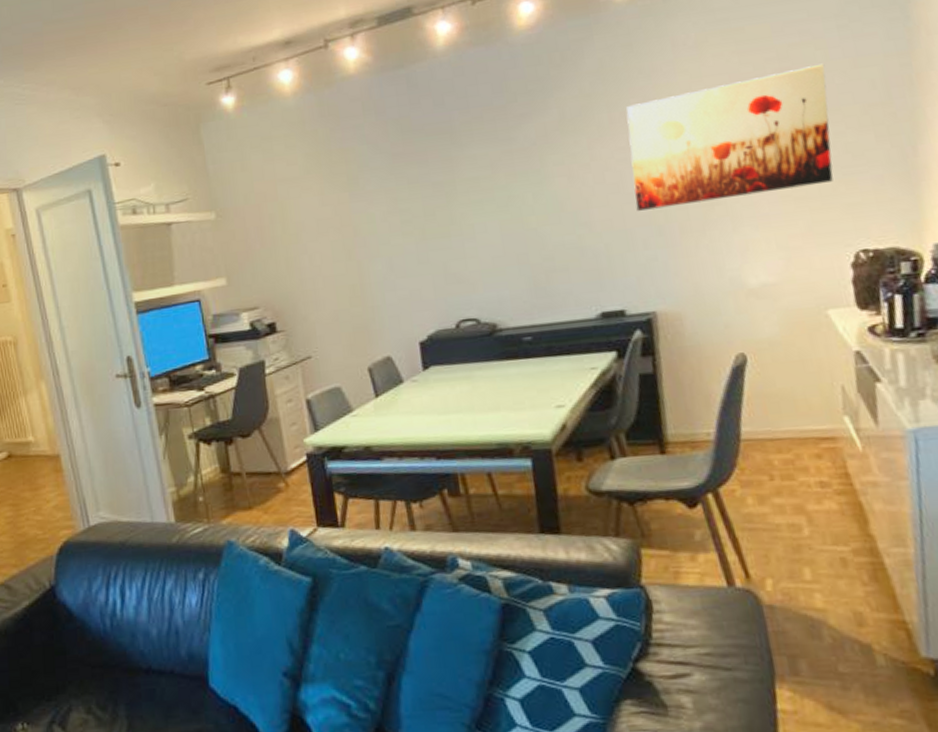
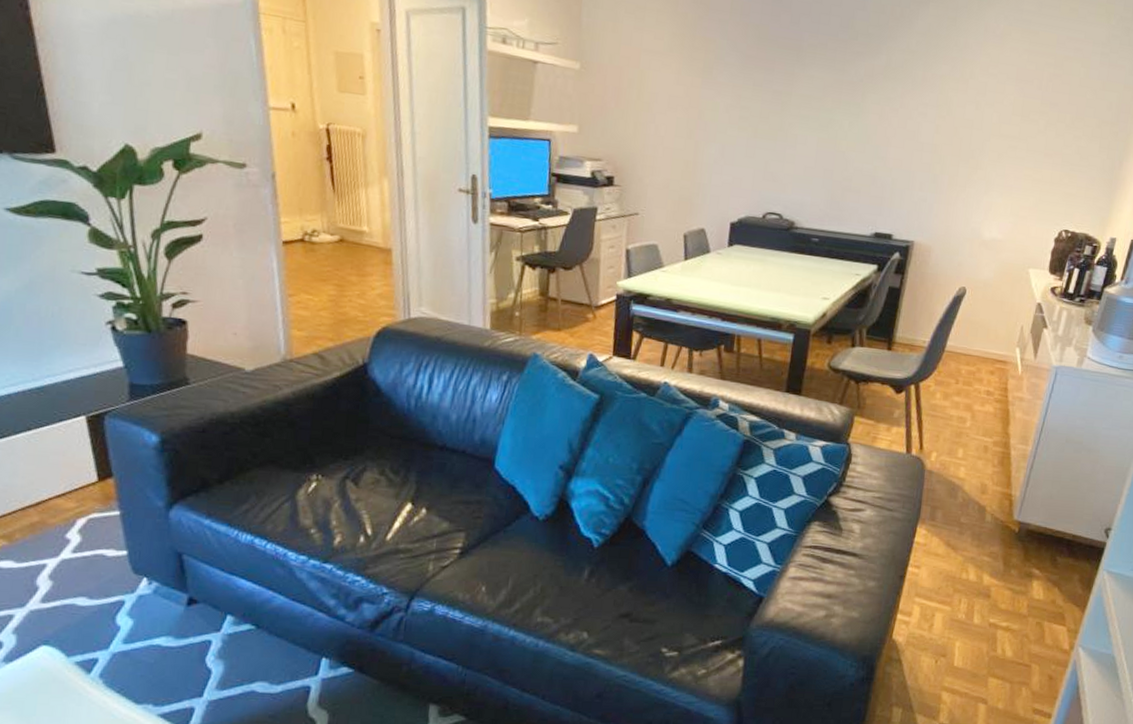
wall art: present [626,63,833,211] -> none [922,70,1084,173]

